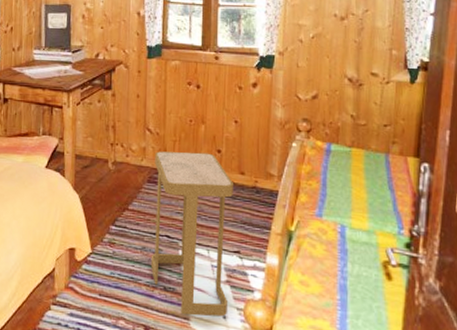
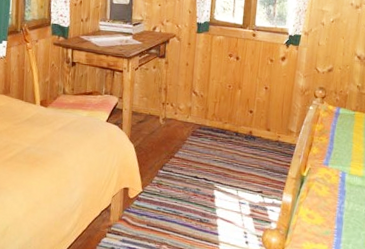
side table: present [150,151,233,317] -> none [190,110,261,242]

